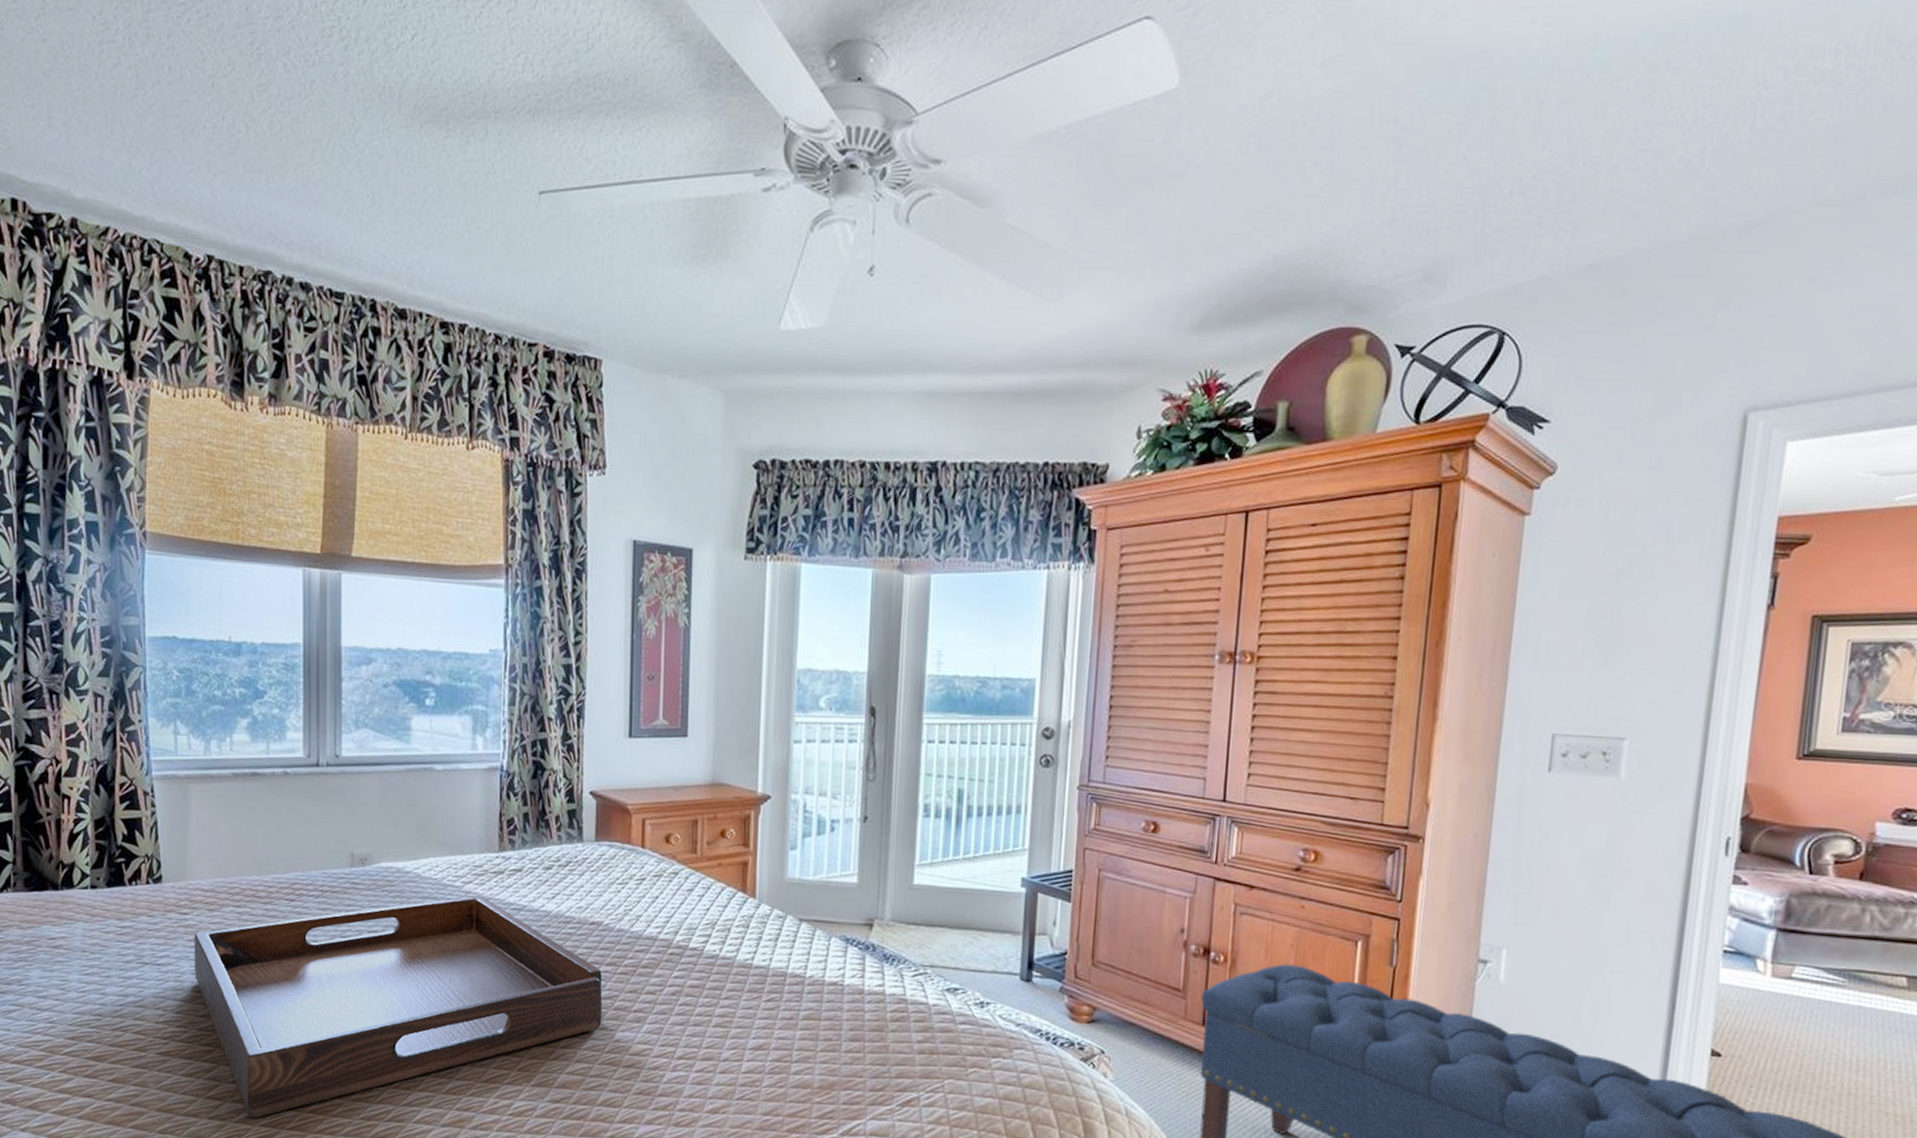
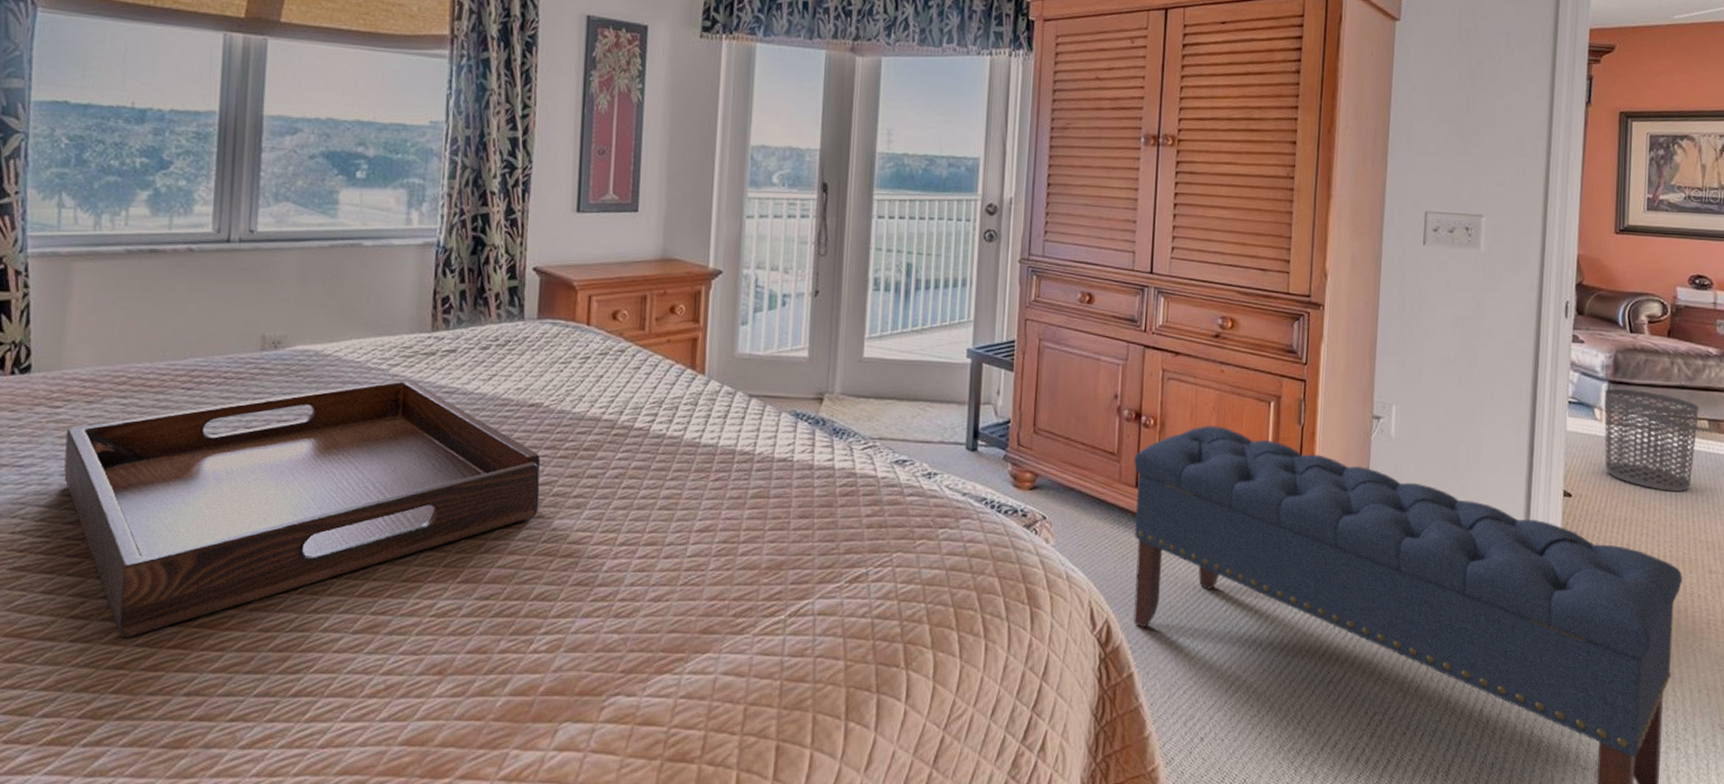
waste bin: none [1766,937,1896,1057] -> present [1604,388,1699,492]

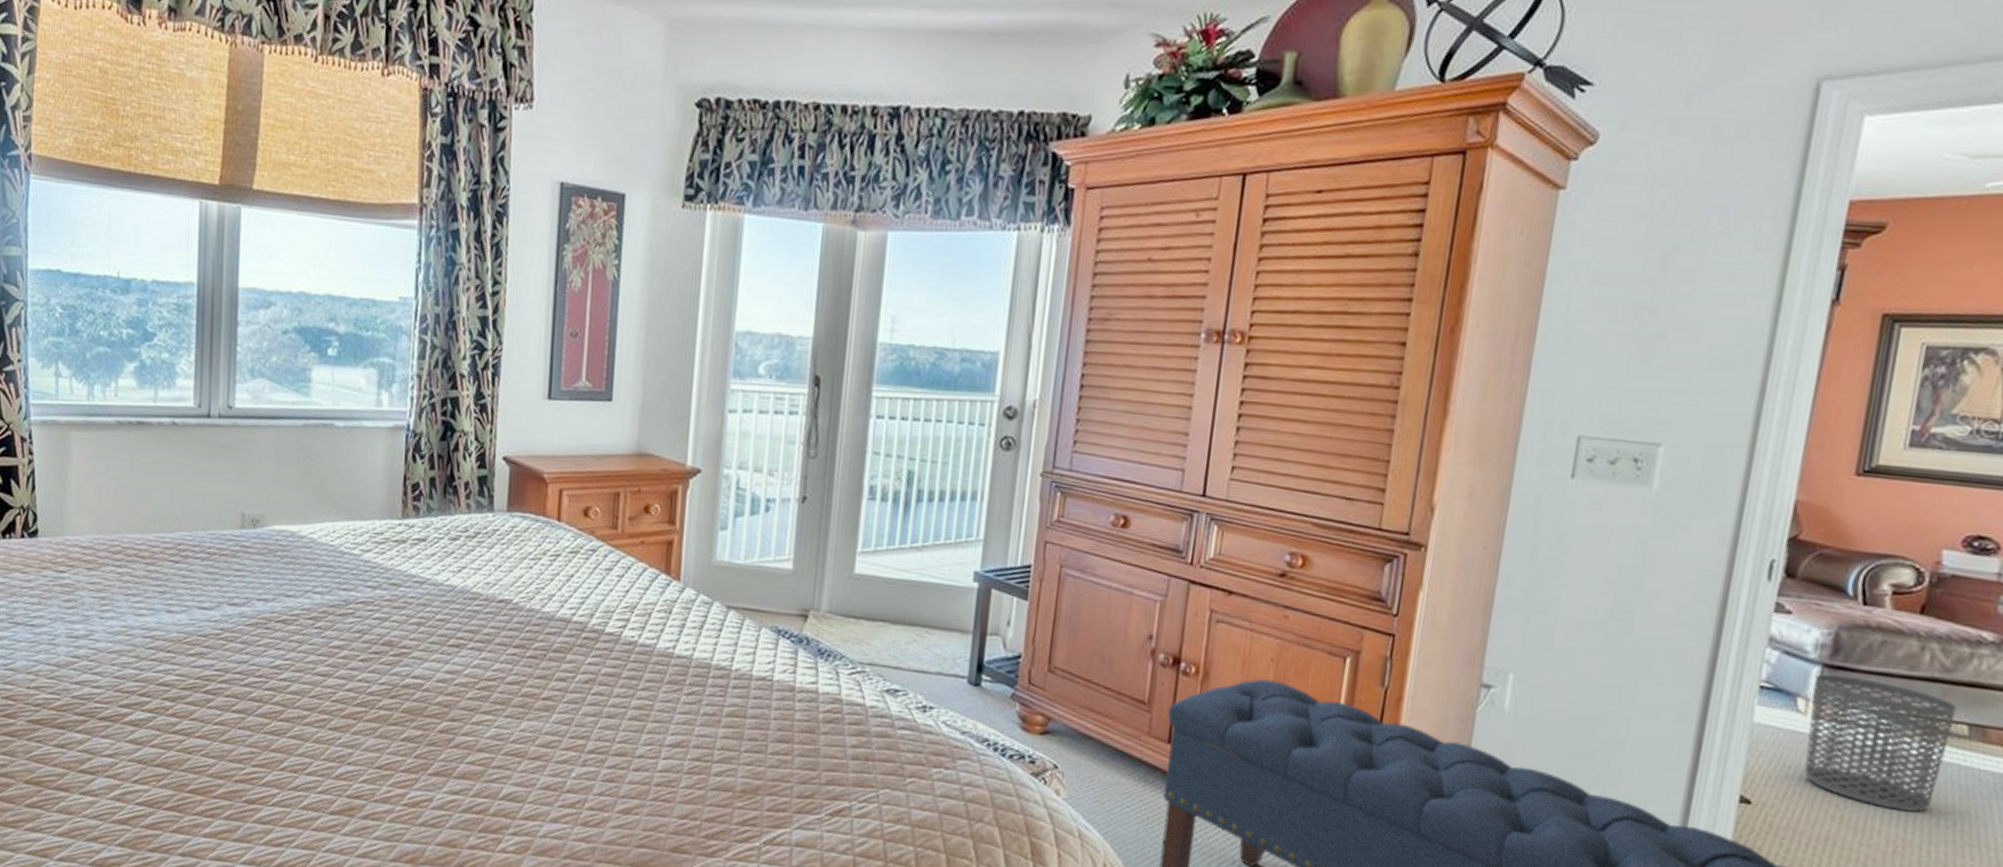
serving tray: present [64,380,540,637] -> none [70,566,509,796]

